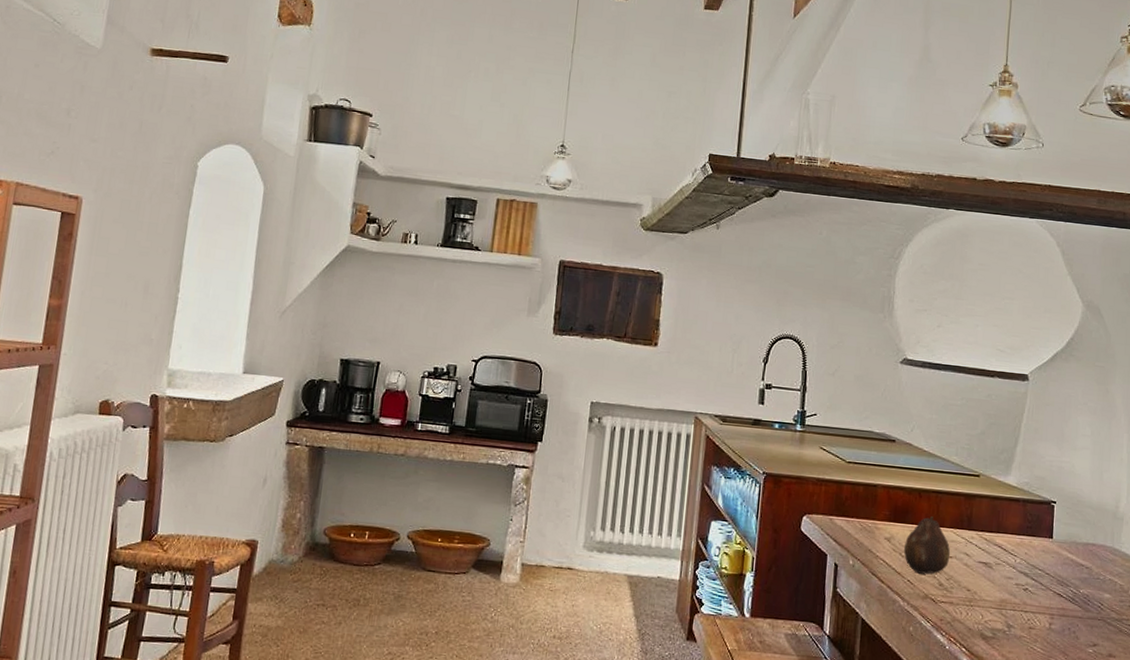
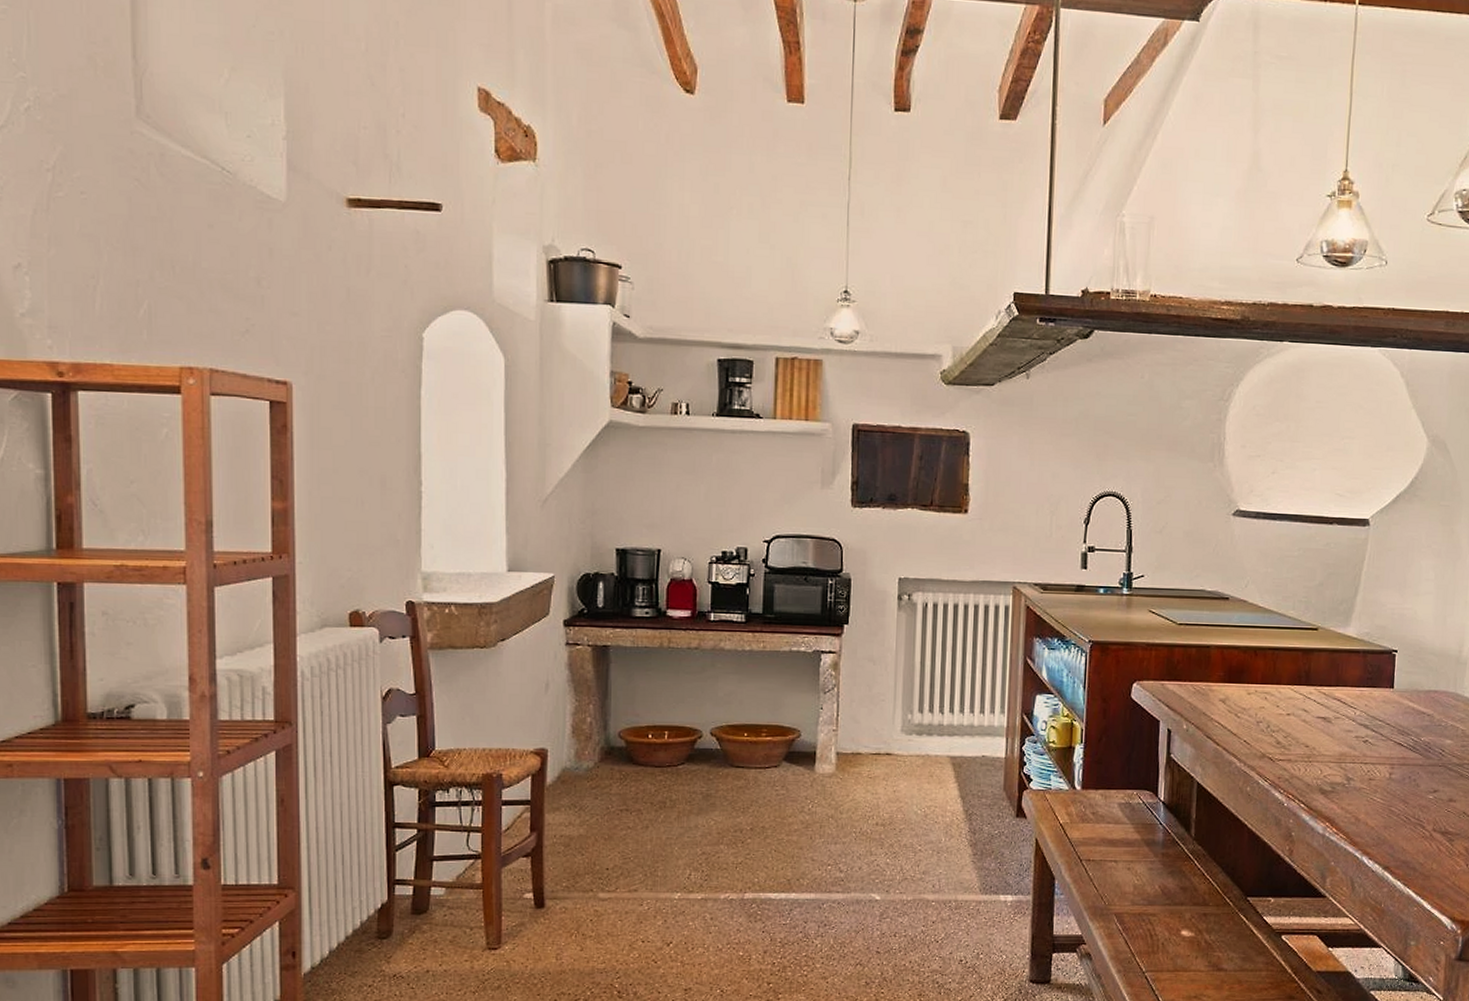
fruit: present [903,516,951,574] -> none [1239,674,1288,733]

